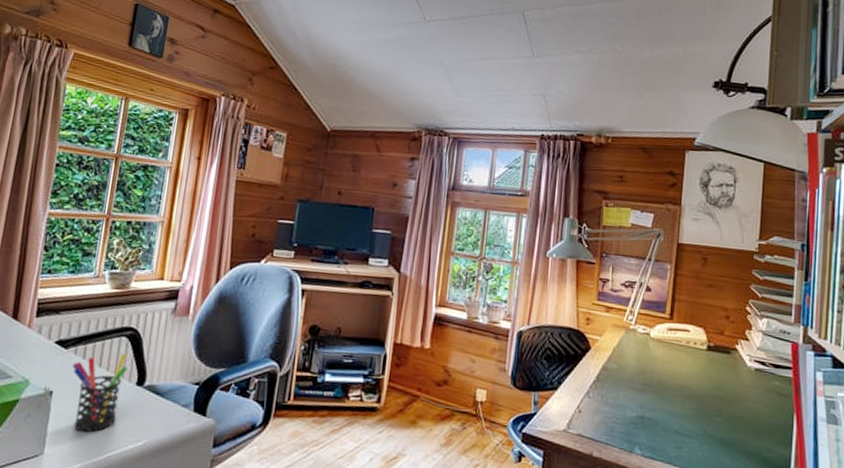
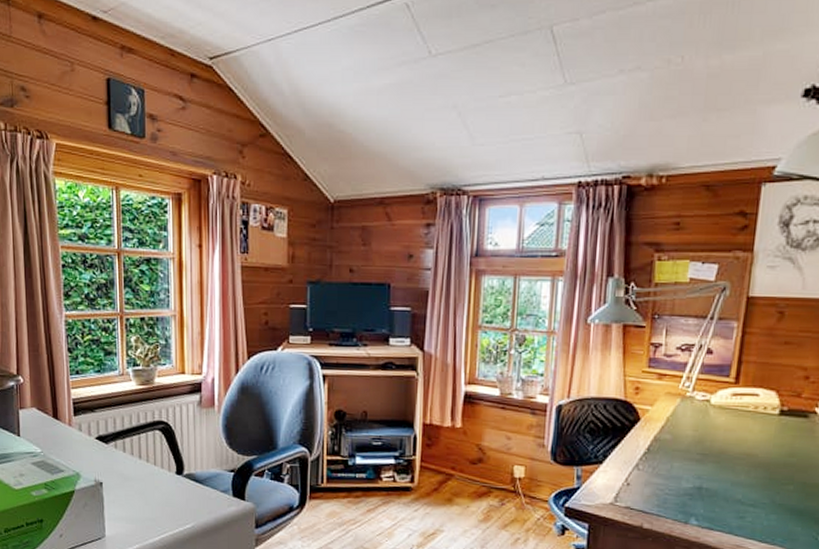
pen holder: present [72,353,128,432] -> none [115,446,166,518]

